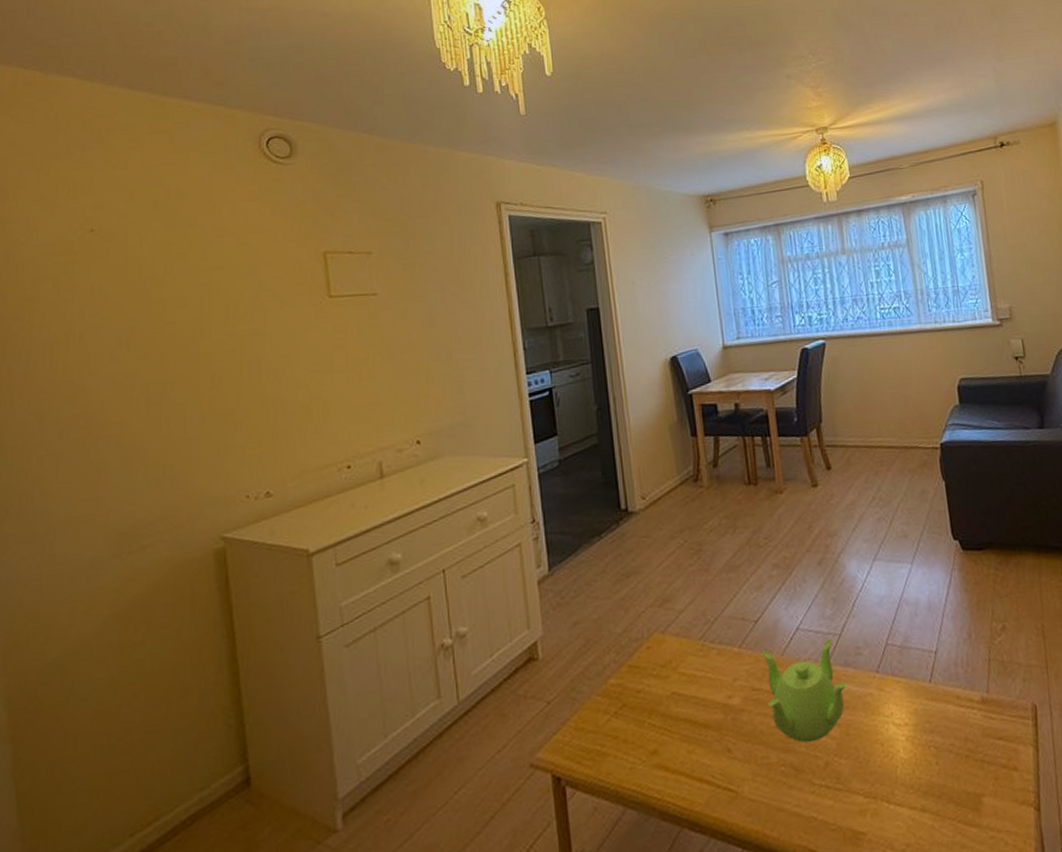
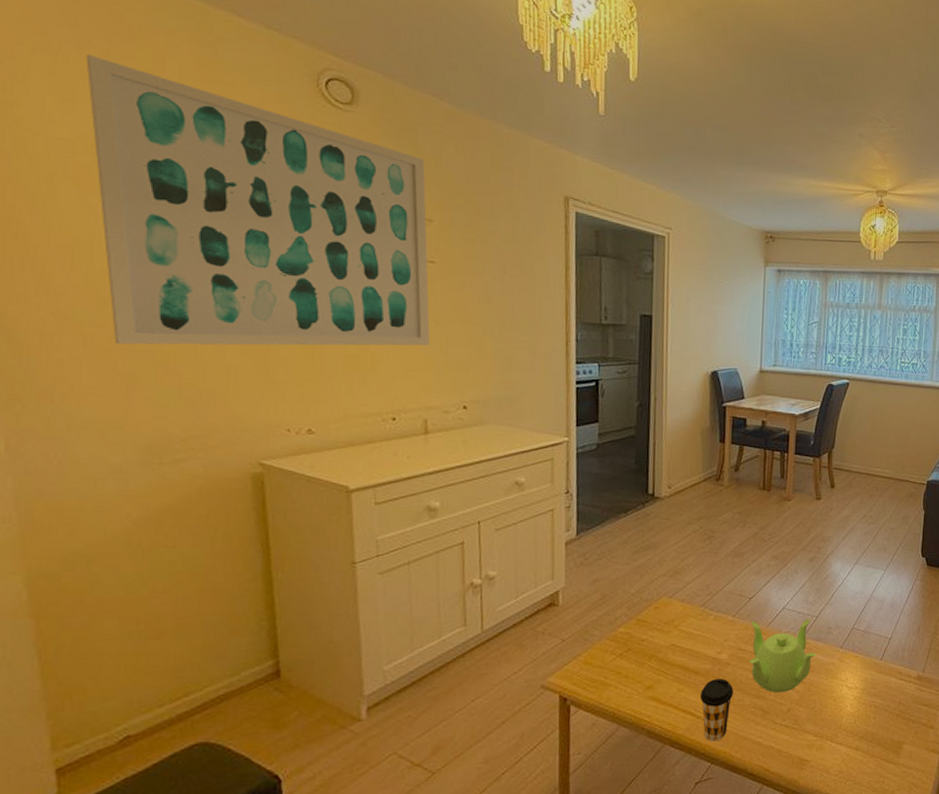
wall art: none [64,163,379,434] -> present [86,54,431,346]
coffee cup: none [715,730,755,818] -> present [700,679,734,742]

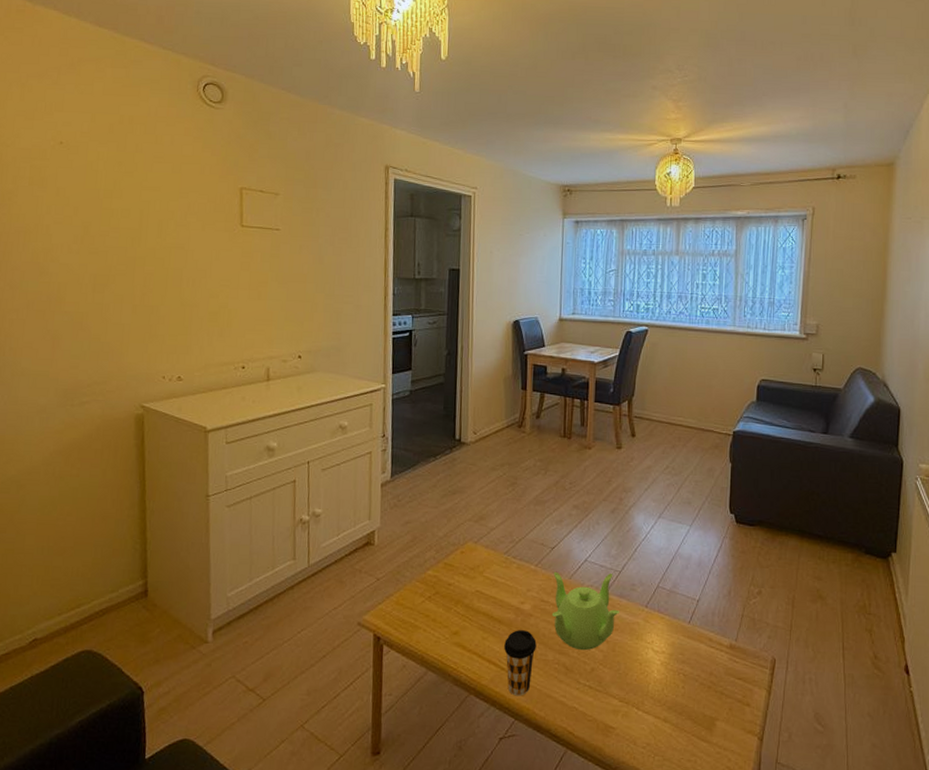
wall art: present [86,54,431,346] -> none [43,84,275,308]

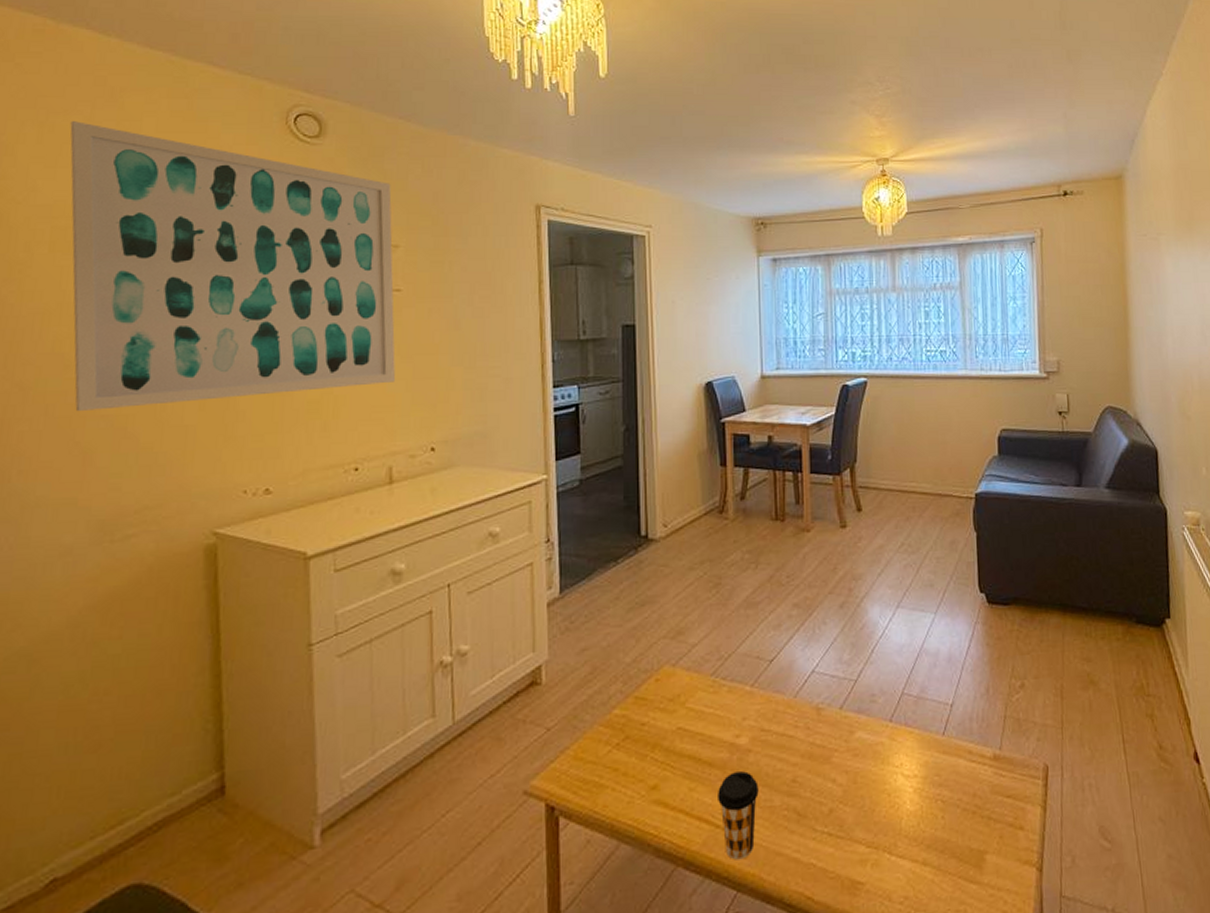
wall art: none [43,84,275,308] -> present [70,121,396,412]
teapot: present [551,571,619,651] -> none [774,684,858,788]

